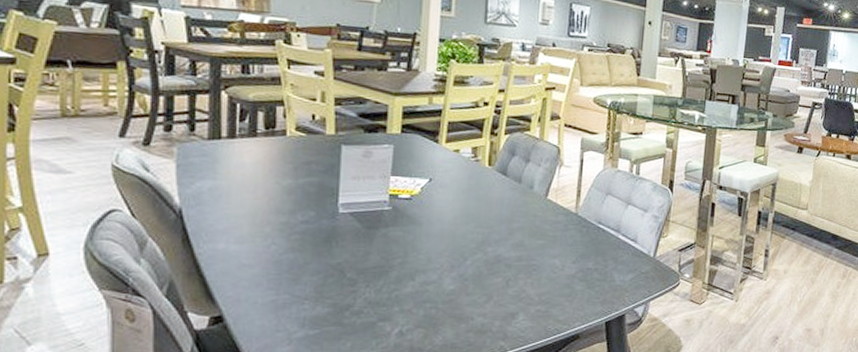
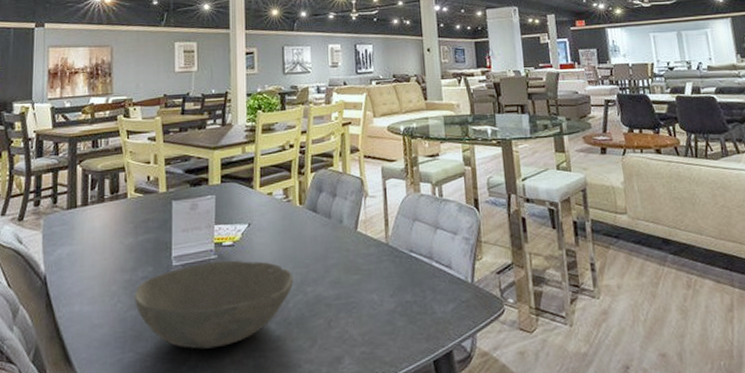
bowl: none [292,213,475,297] -> present [135,260,294,349]

